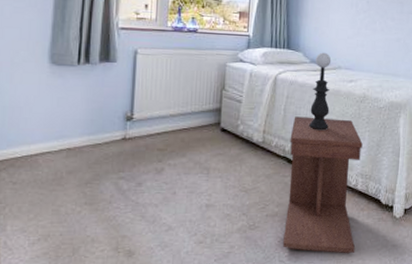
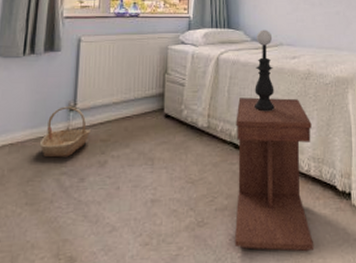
basket: none [96,116,148,163] -> present [39,106,91,158]

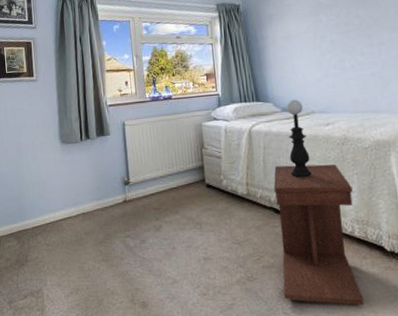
basket: present [39,106,91,158] -> none [105,181,145,224]

